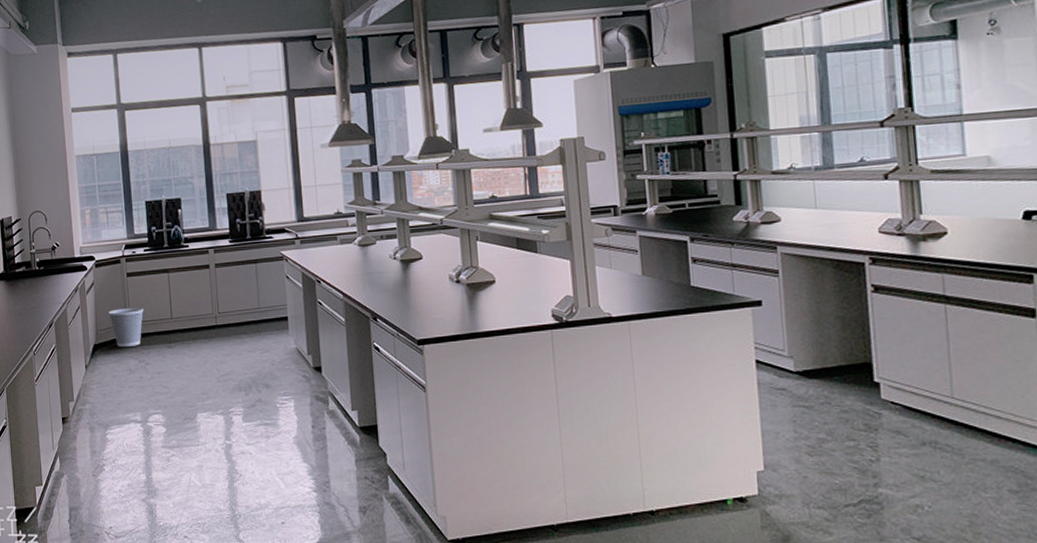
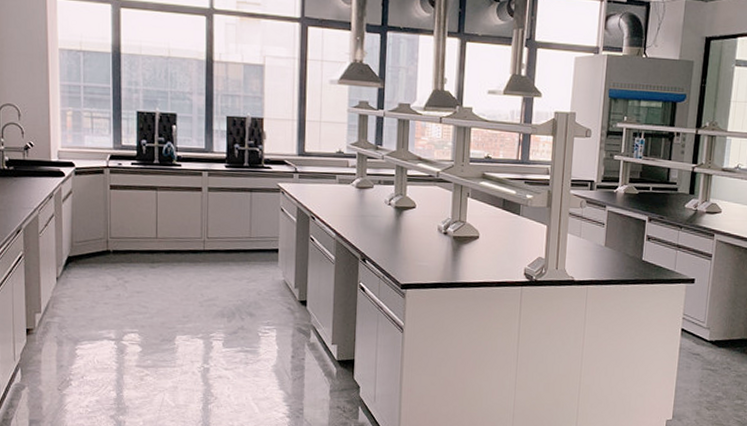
wastebasket: present [108,307,144,347] -> none [87,222,127,263]

